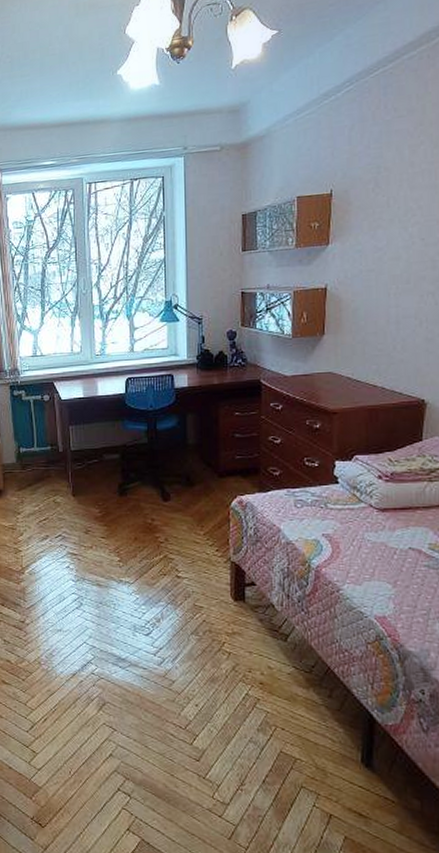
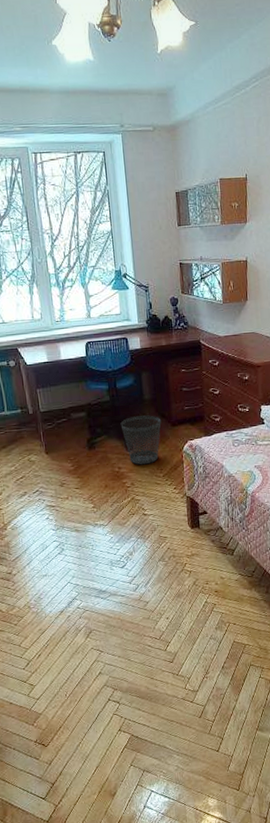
wastebasket: none [158,462,206,519] -> present [120,415,161,465]

